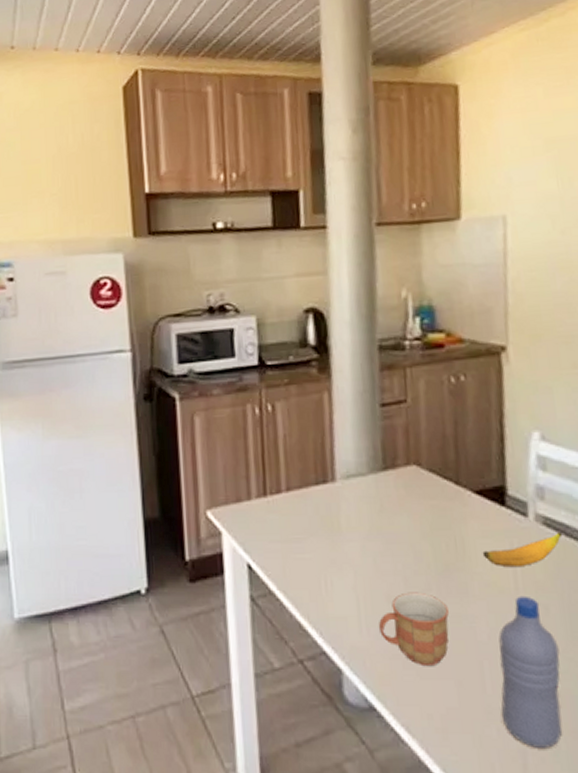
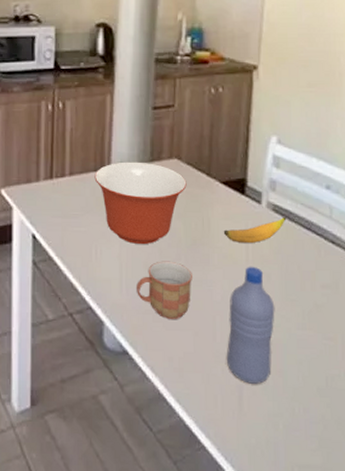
mixing bowl: none [316,471,431,573] -> present [94,161,187,245]

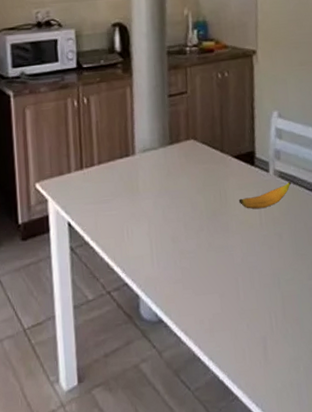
mixing bowl: present [94,161,187,245] -> none [121,145,204,221]
mug: present [137,261,192,320] -> none [166,232,215,286]
water bottle: present [226,266,275,384] -> none [249,228,290,334]

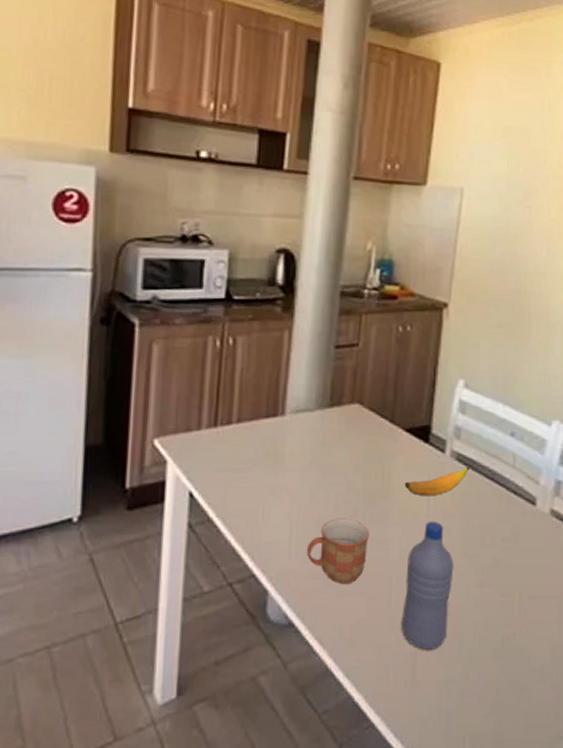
mug: none [166,232,215,286] -> present [307,518,369,585]
water bottle: none [249,228,290,334] -> present [401,520,454,650]

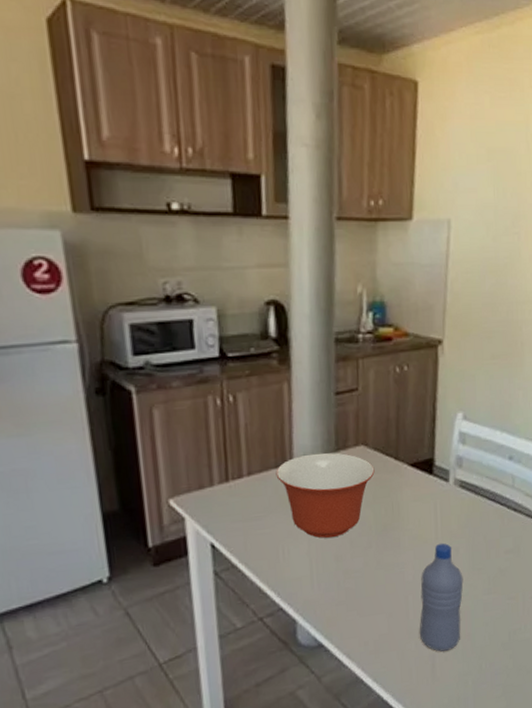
mixing bowl: none [266,407,368,501] -> present [275,452,375,538]
mug: present [307,518,369,585] -> none [328,550,384,607]
banana: present [404,466,470,495] -> none [413,491,473,523]

